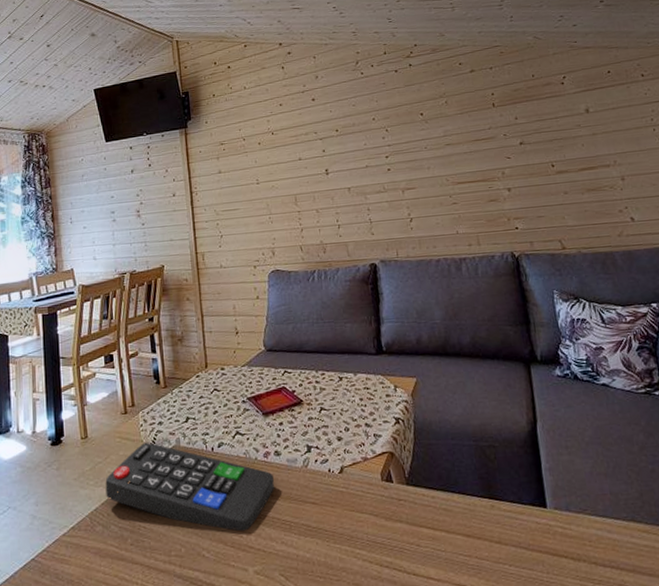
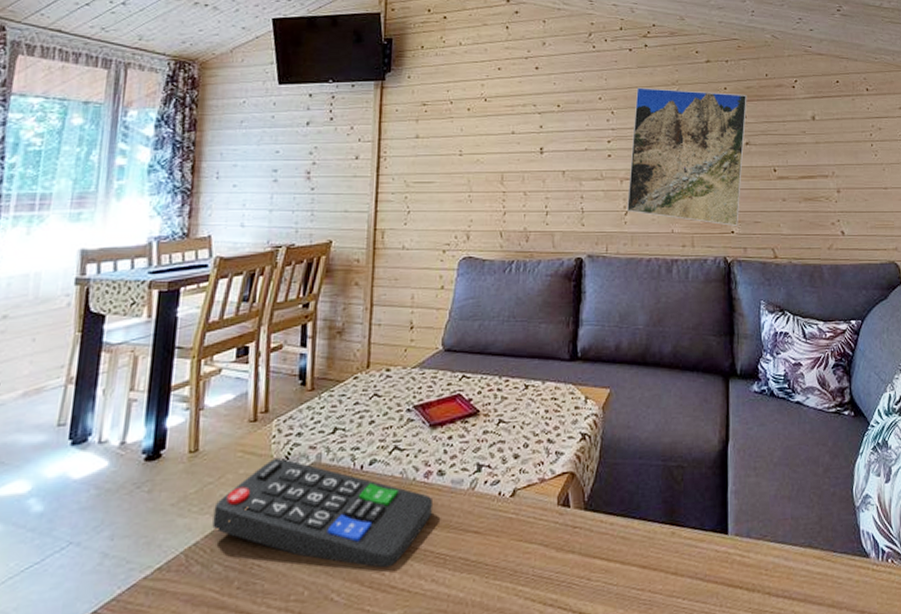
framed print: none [406,97,522,223] -> present [626,87,747,226]

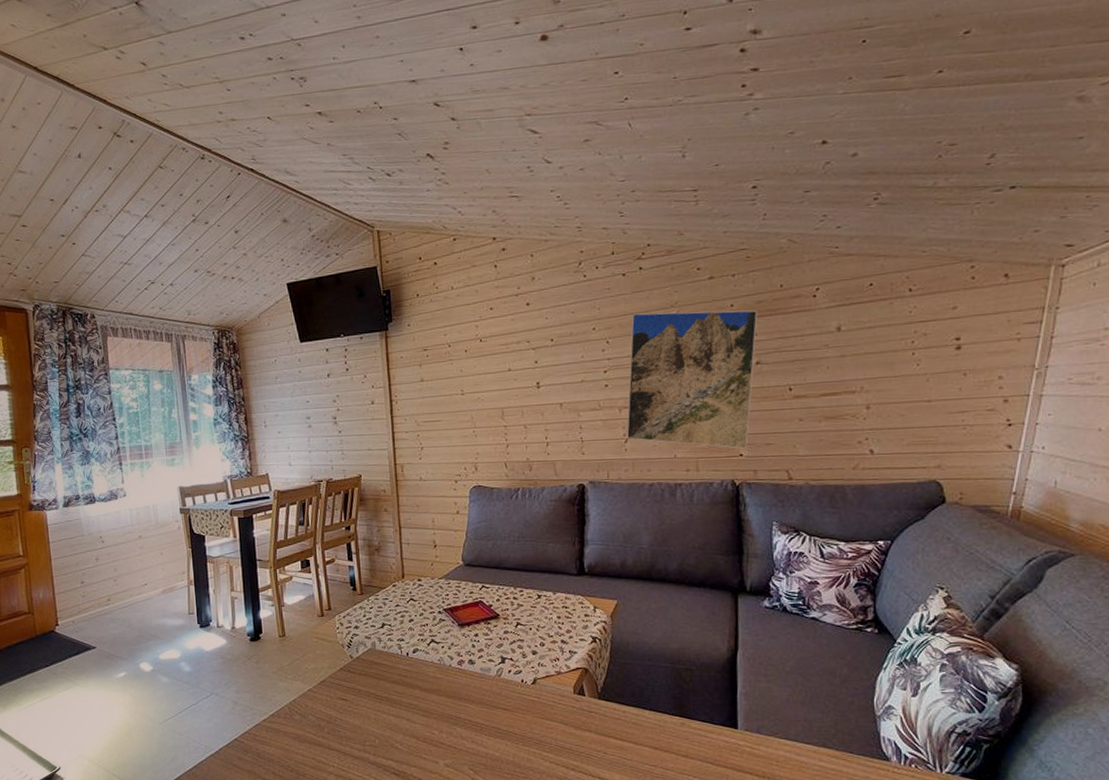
remote control: present [212,459,432,568] -> none [303,645,467,729]

